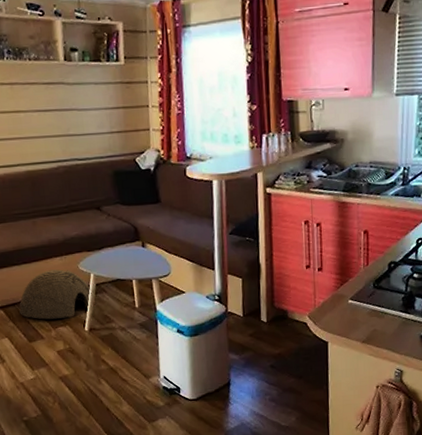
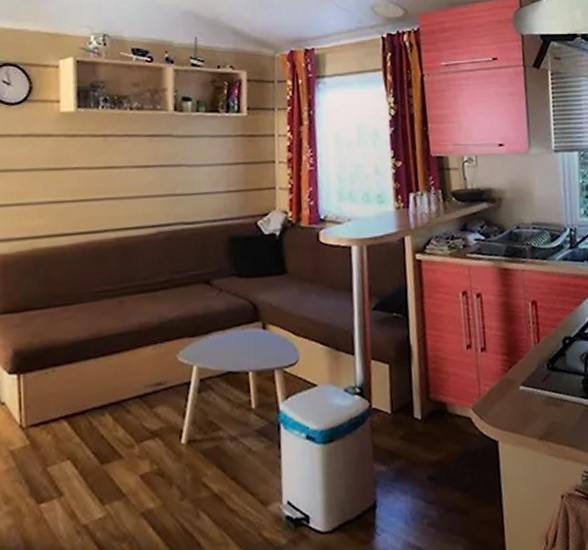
woven basket: present [19,269,92,319] -> none [90,362,193,431]

